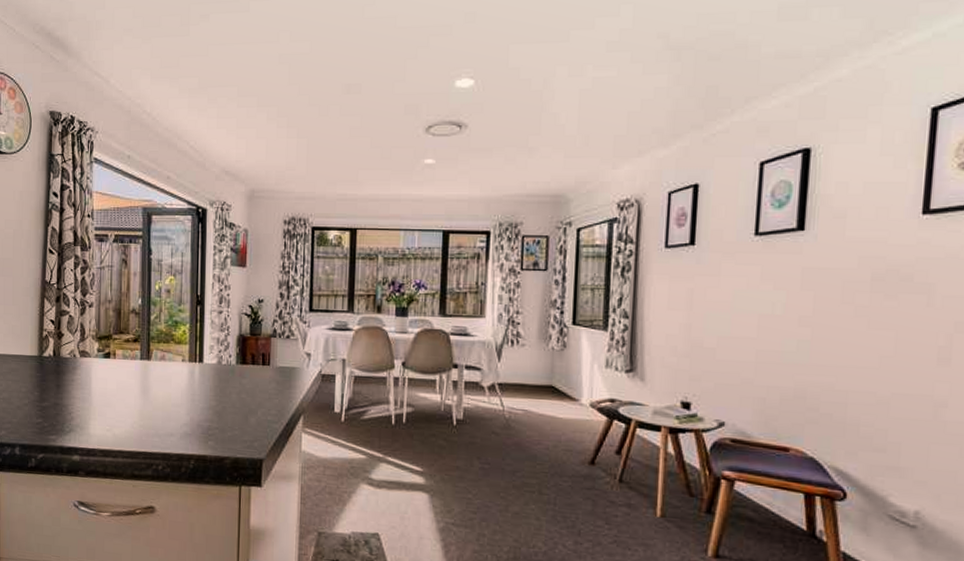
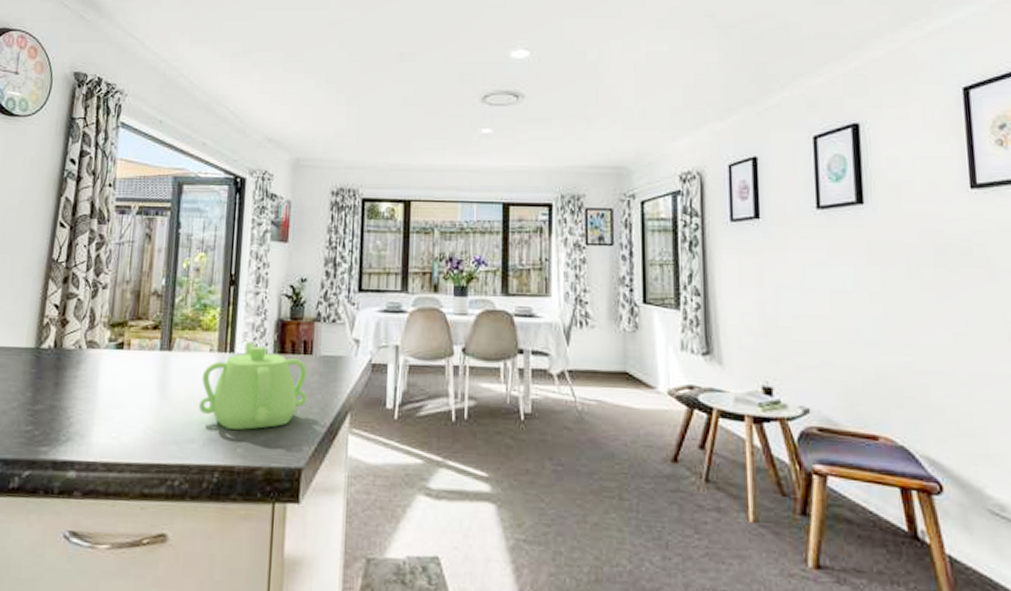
teapot: none [175,354,266,427] -> present [198,342,307,430]

